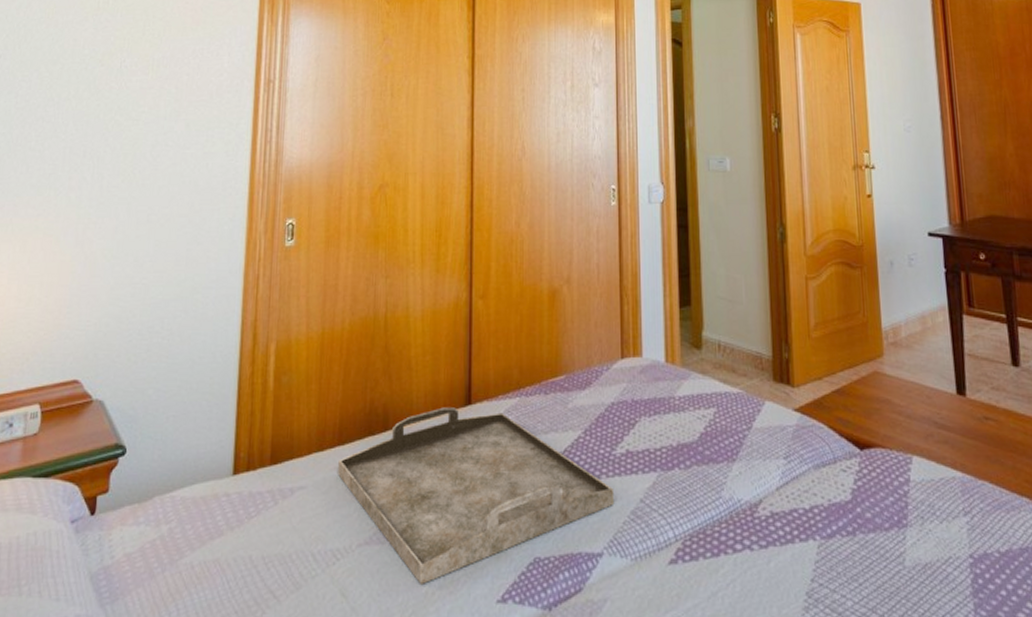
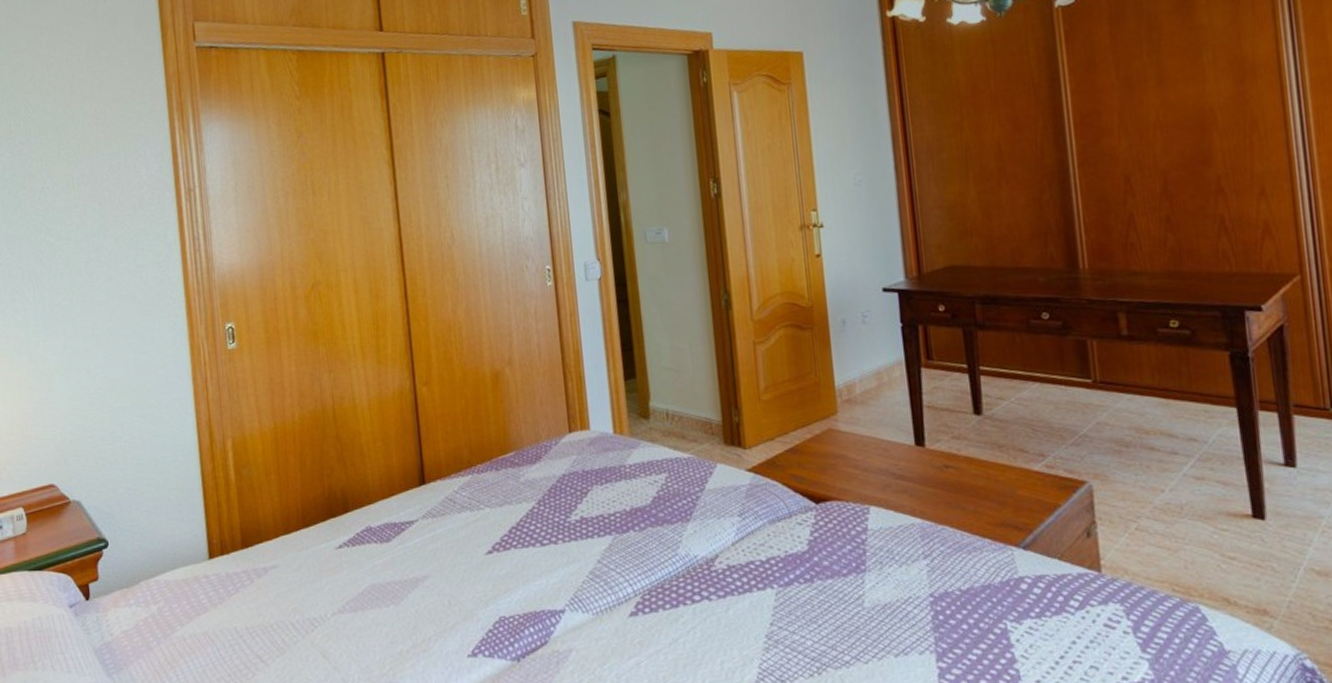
serving tray: present [338,407,615,584] -> none [305,488,573,644]

